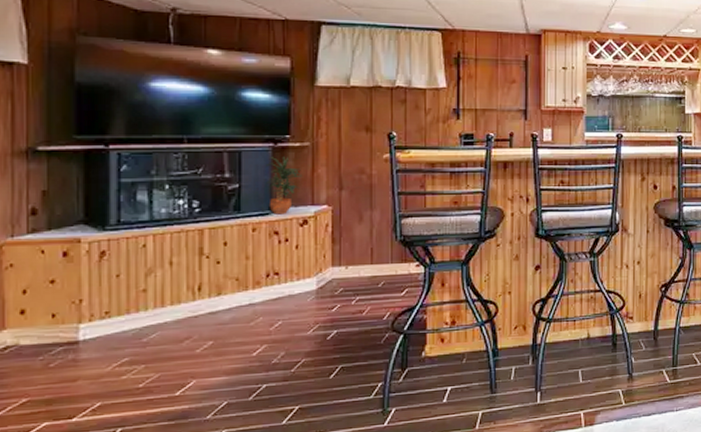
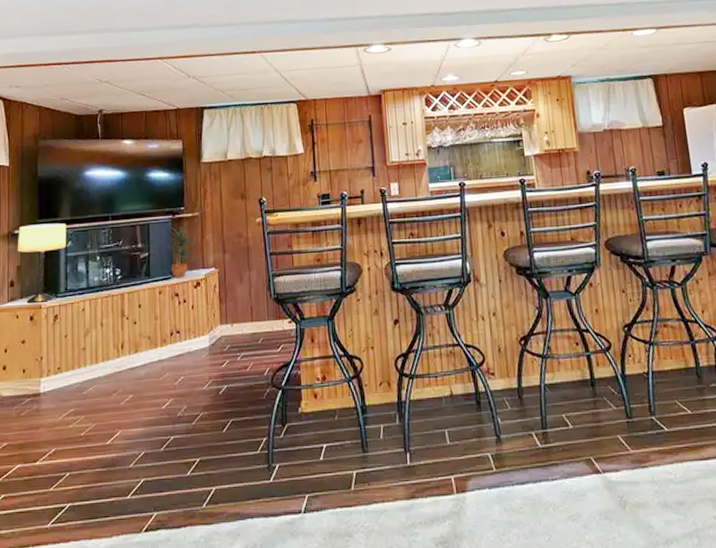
table lamp: none [41,141,120,237] -> present [17,223,67,304]

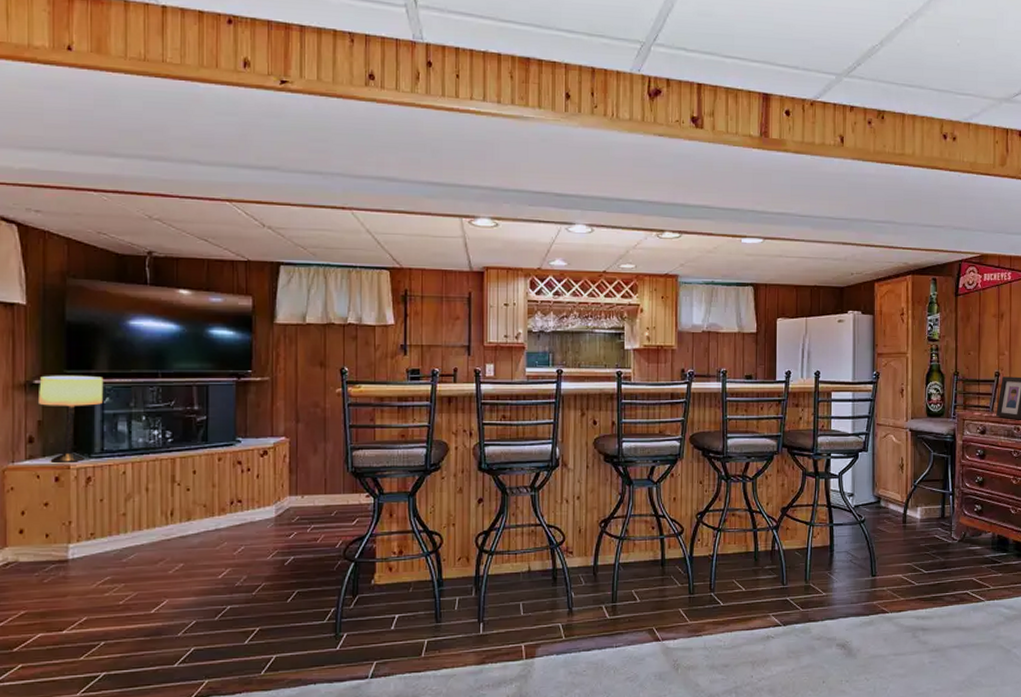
potted plant: present [167,226,195,279] -> none [230,391,263,445]

